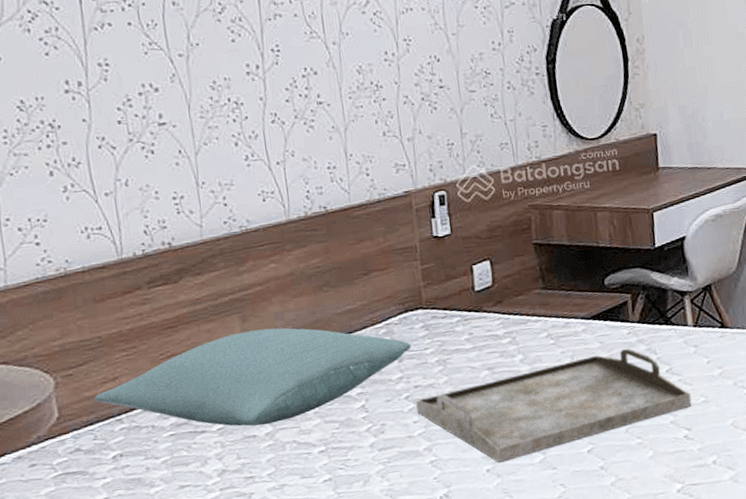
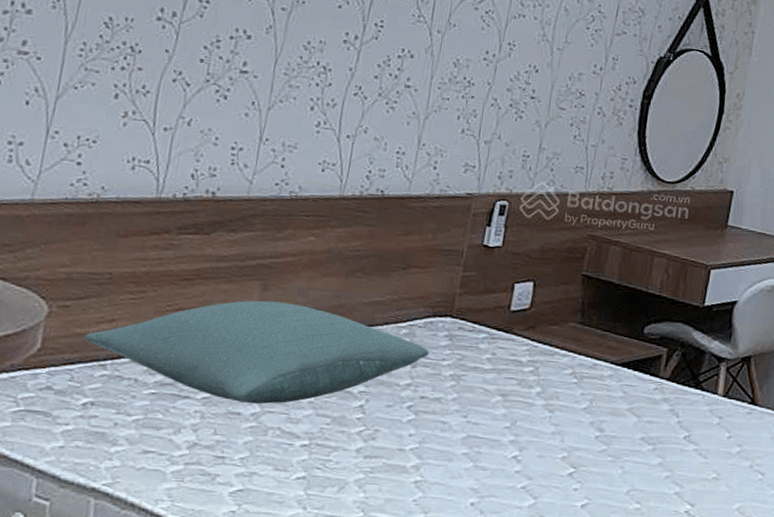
serving tray: present [416,348,692,463] -> none [415,404,703,499]

